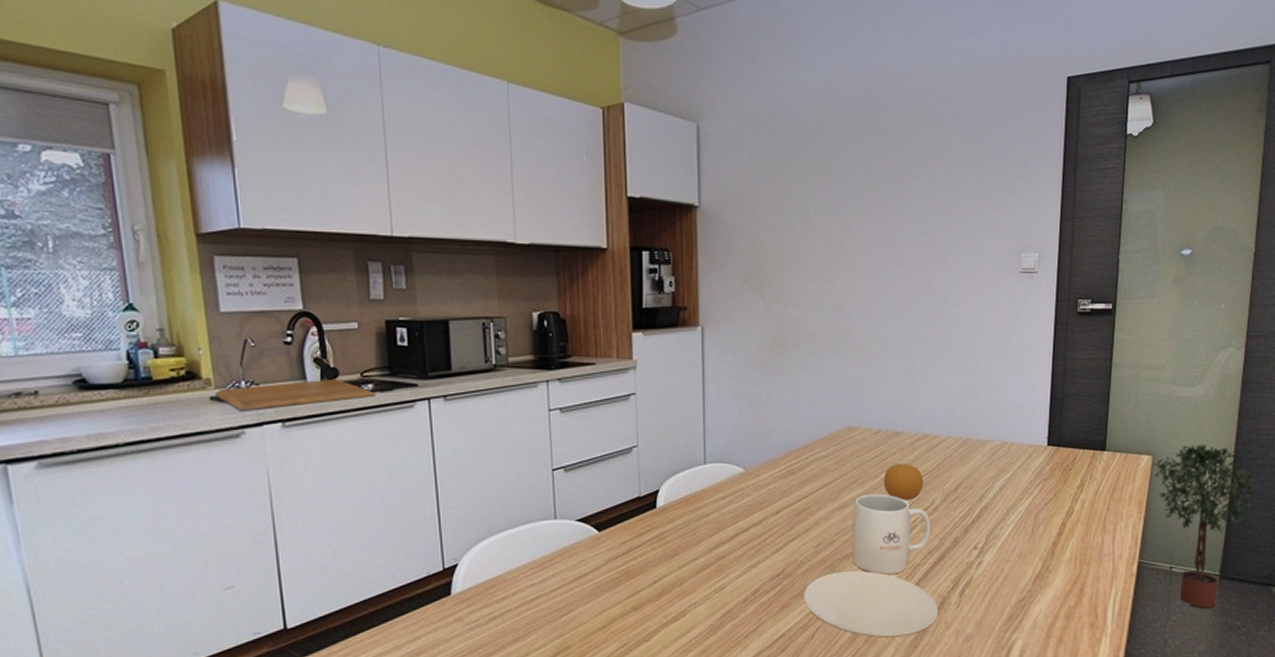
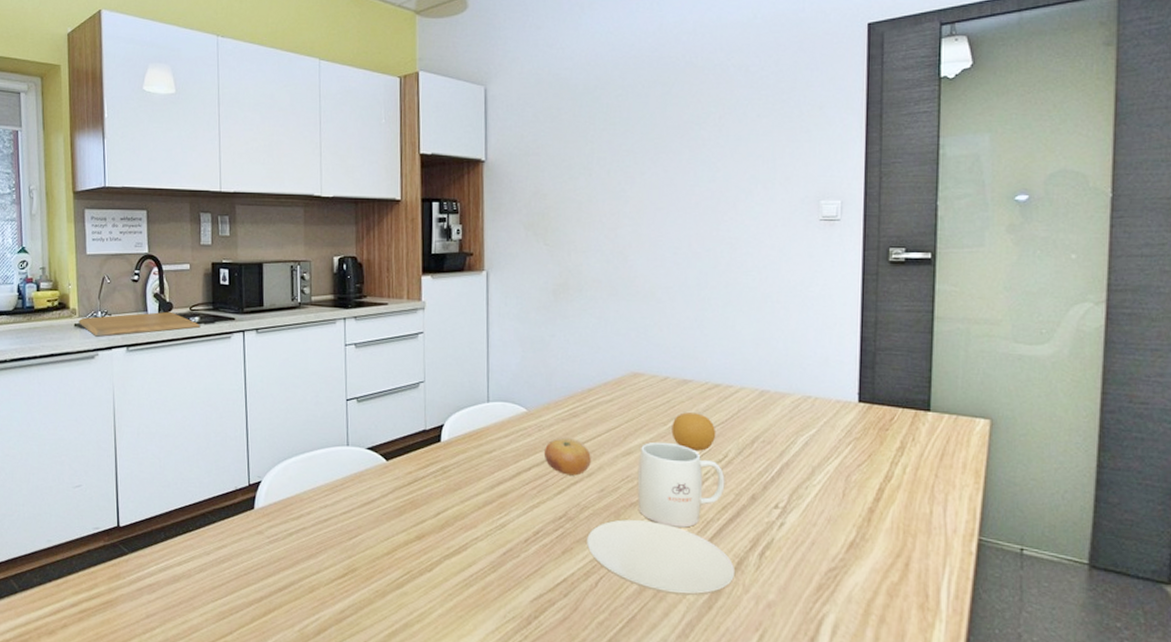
fruit: none [761,495,808,533] -> present [543,437,591,476]
potted tree: present [1153,444,1258,609] -> none [992,409,1136,603]

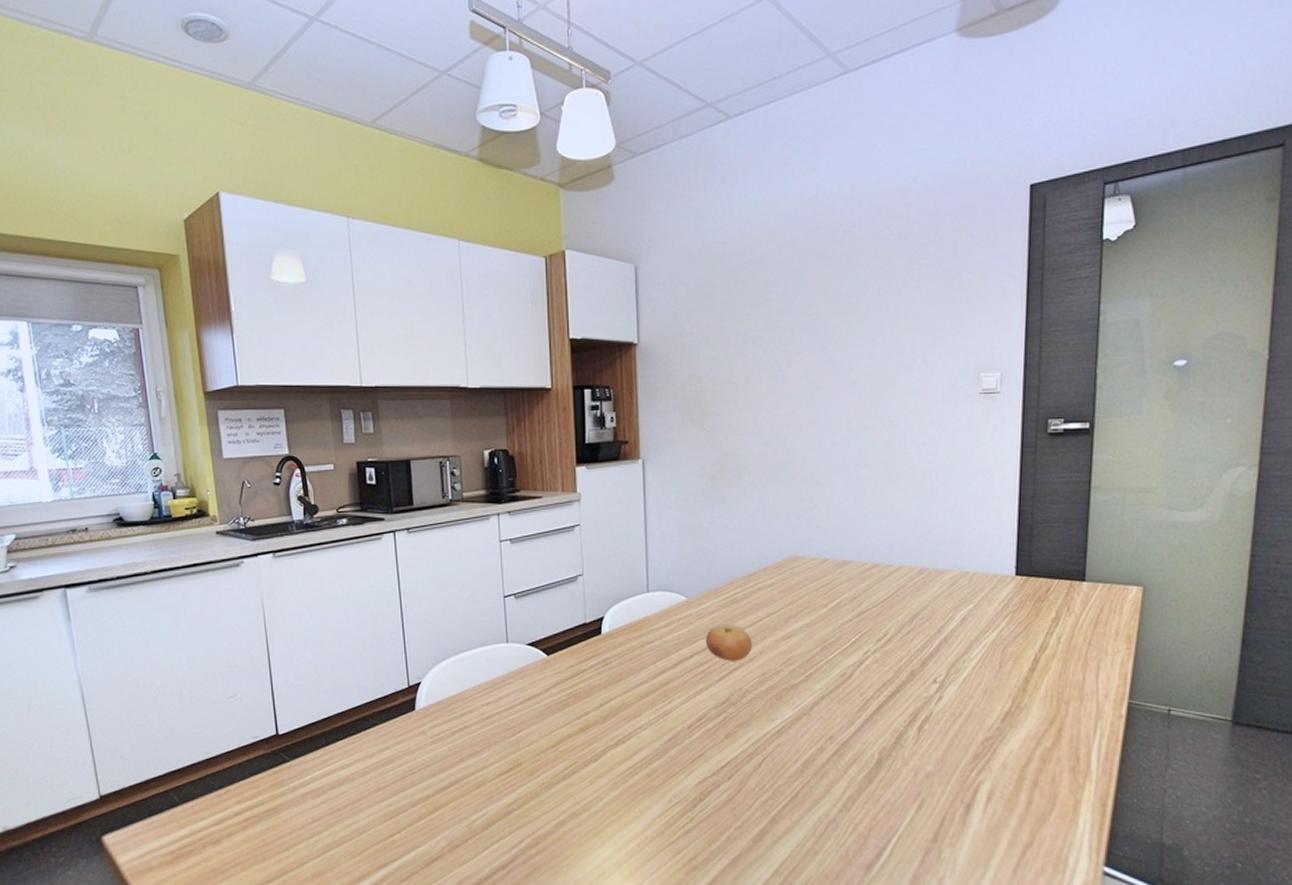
chopping board: present [78,311,201,338] -> none [220,514,349,545]
plate: present [587,519,736,596] -> none [750,702,895,771]
mug: present [637,441,725,528] -> none [798,624,885,706]
fruit: present [671,412,716,451] -> none [832,594,876,631]

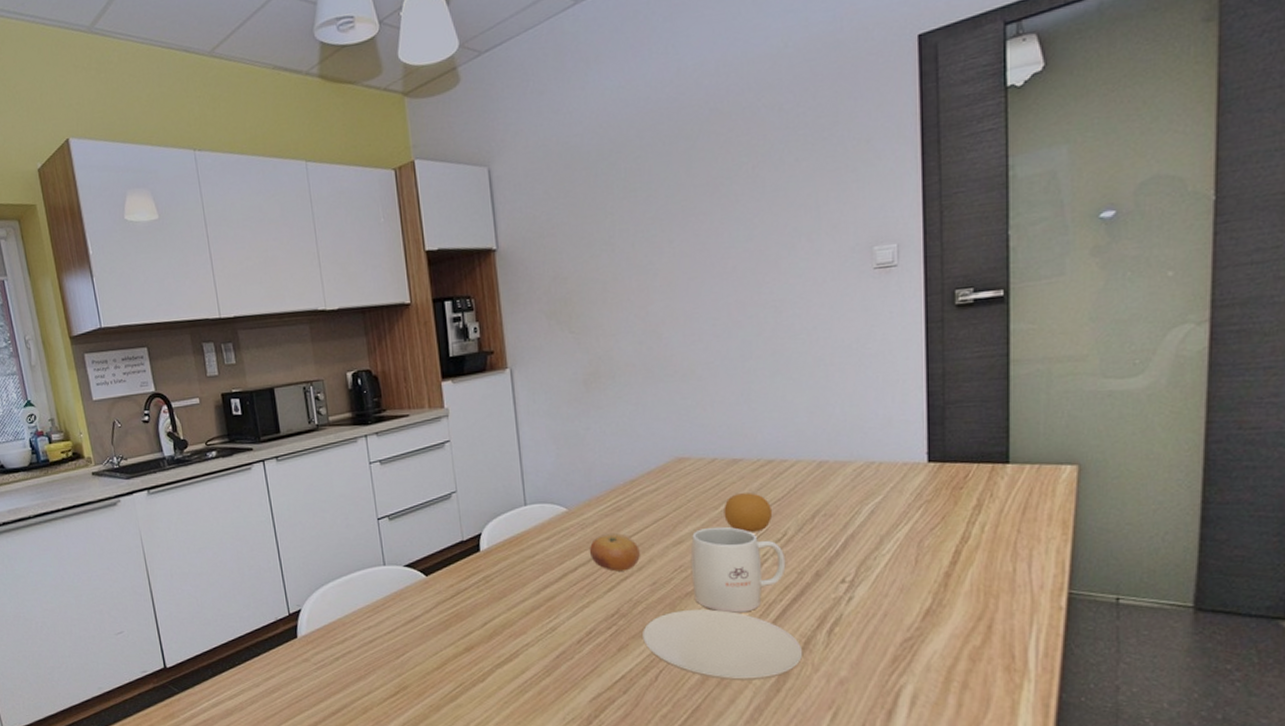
plate: none [750,702,895,771] -> present [643,609,803,681]
mug: none [798,624,885,706] -> present [690,526,786,613]
fruit: none [832,594,876,631] -> present [724,493,773,532]

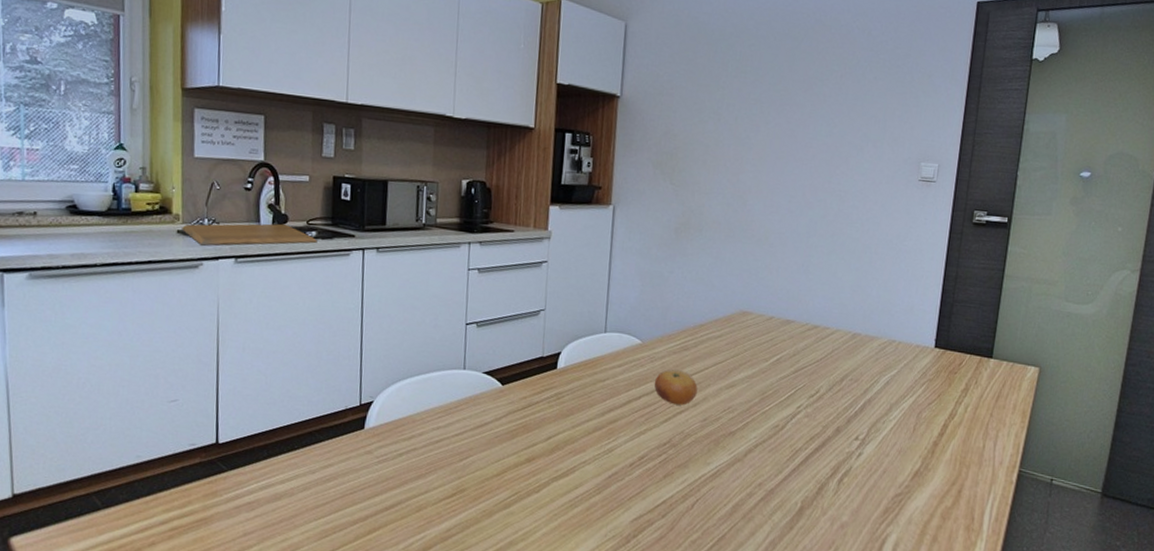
chopping board: none [95,449,219,484] -> present [182,223,318,247]
plate: present [643,609,803,681] -> none [687,447,817,517]
mug: present [690,526,786,613] -> none [736,376,815,456]
fruit: present [724,493,773,532] -> none [772,350,812,386]

